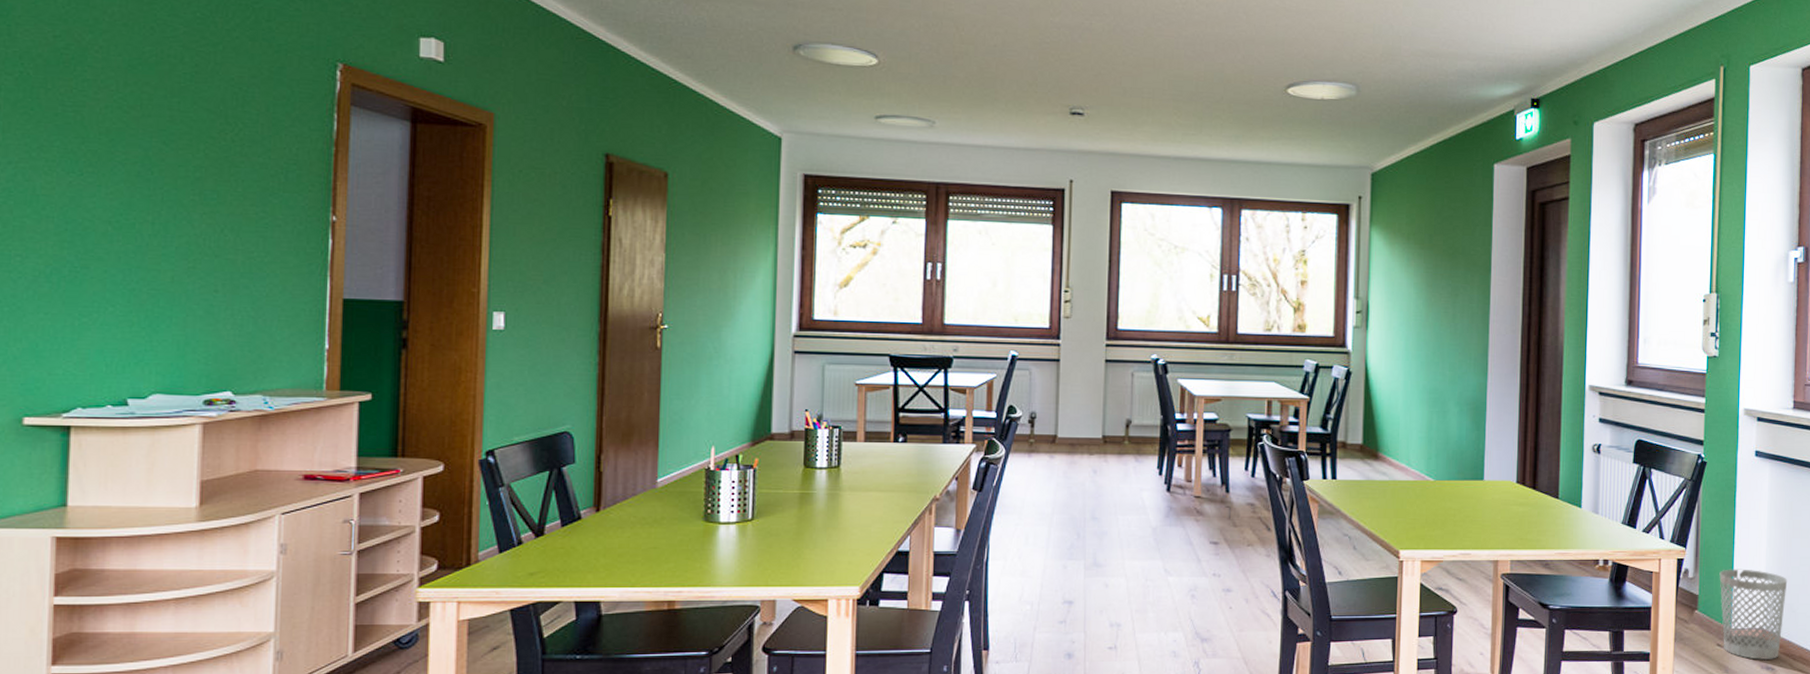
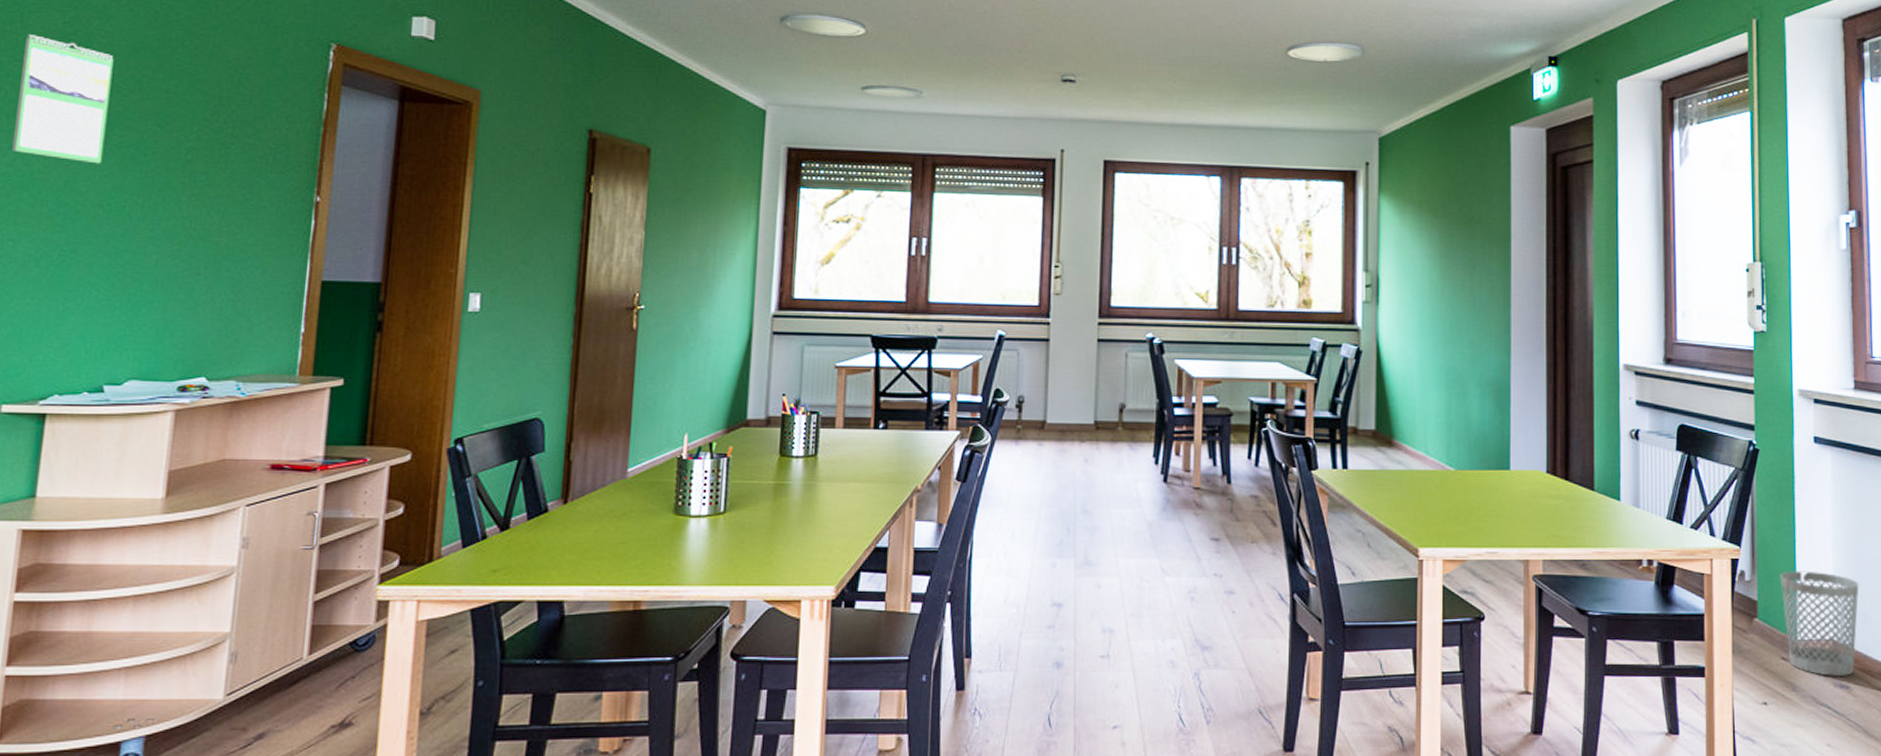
calendar: none [11,48,111,181] -> present [12,34,114,164]

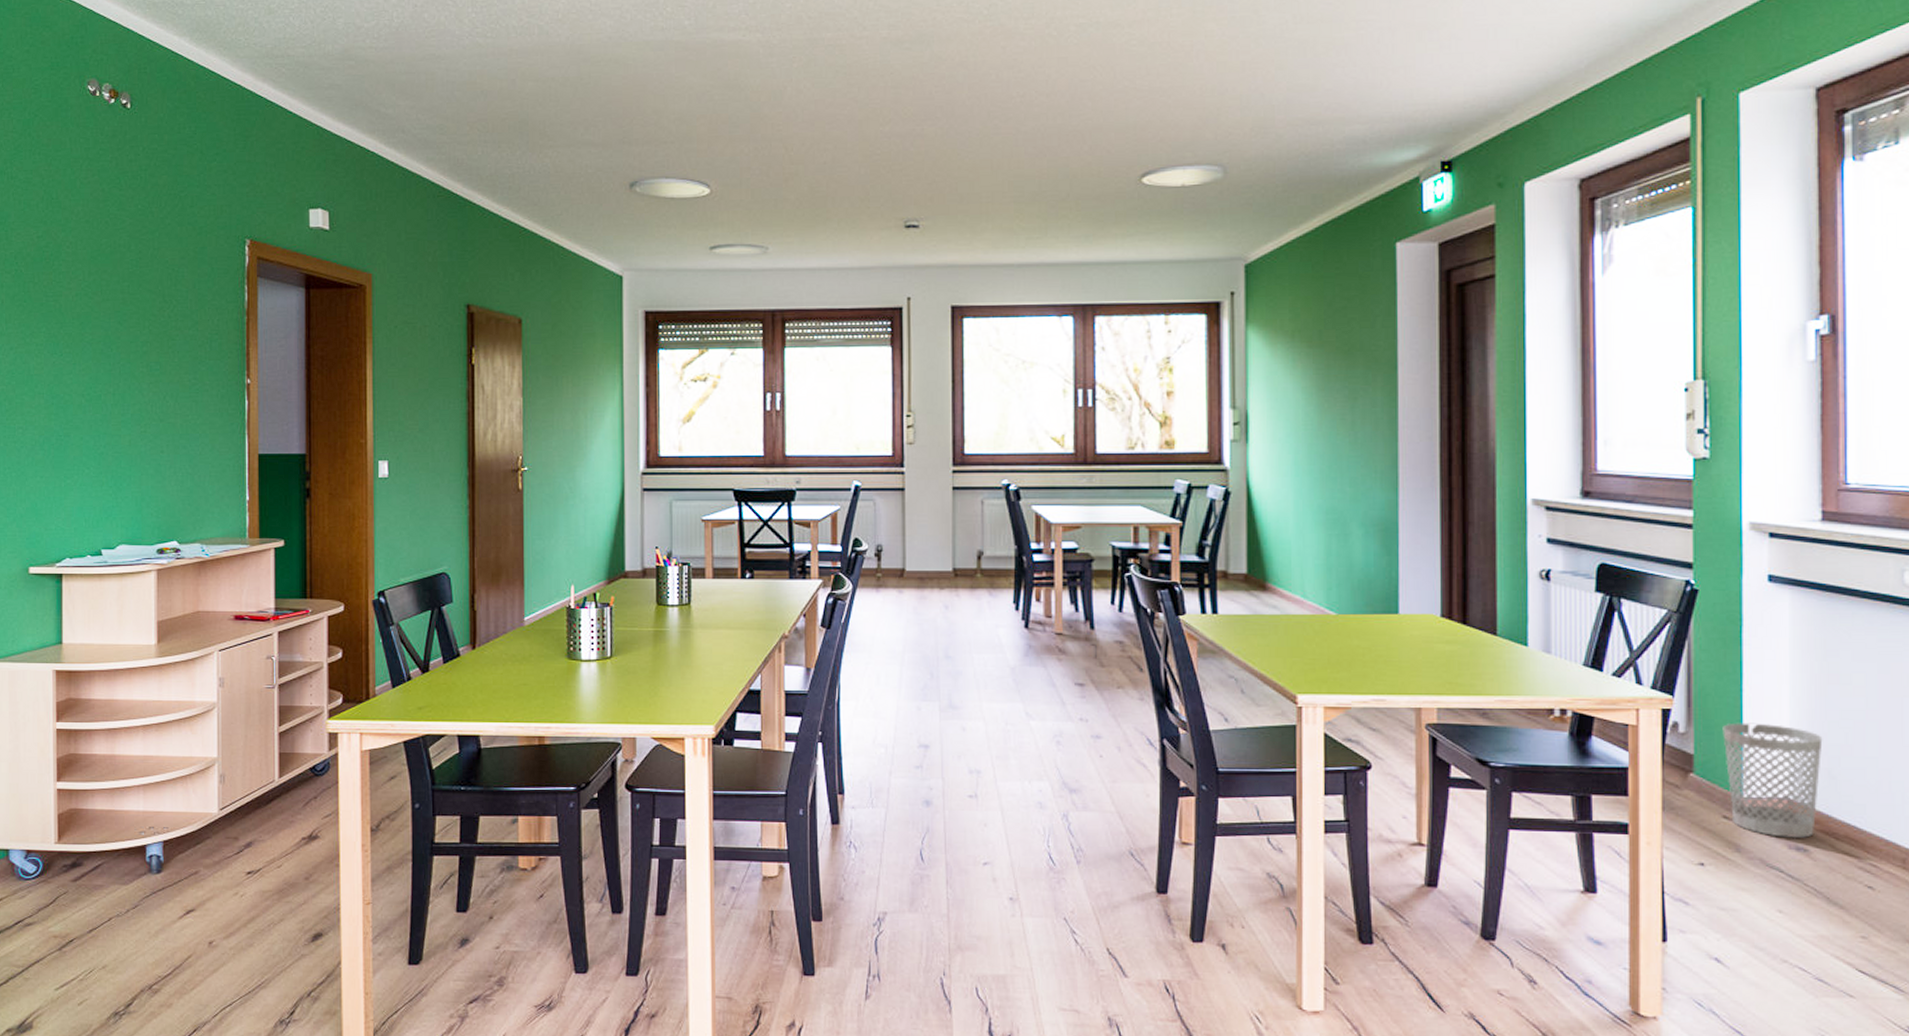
calendar: present [12,34,114,164] -> none [12,249,80,359]

